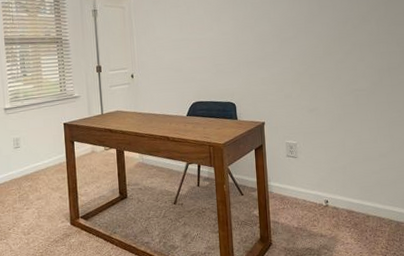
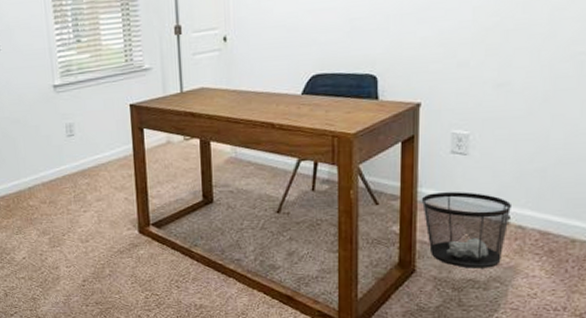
waste bin: none [271,184,329,240] -> present [421,192,513,268]

